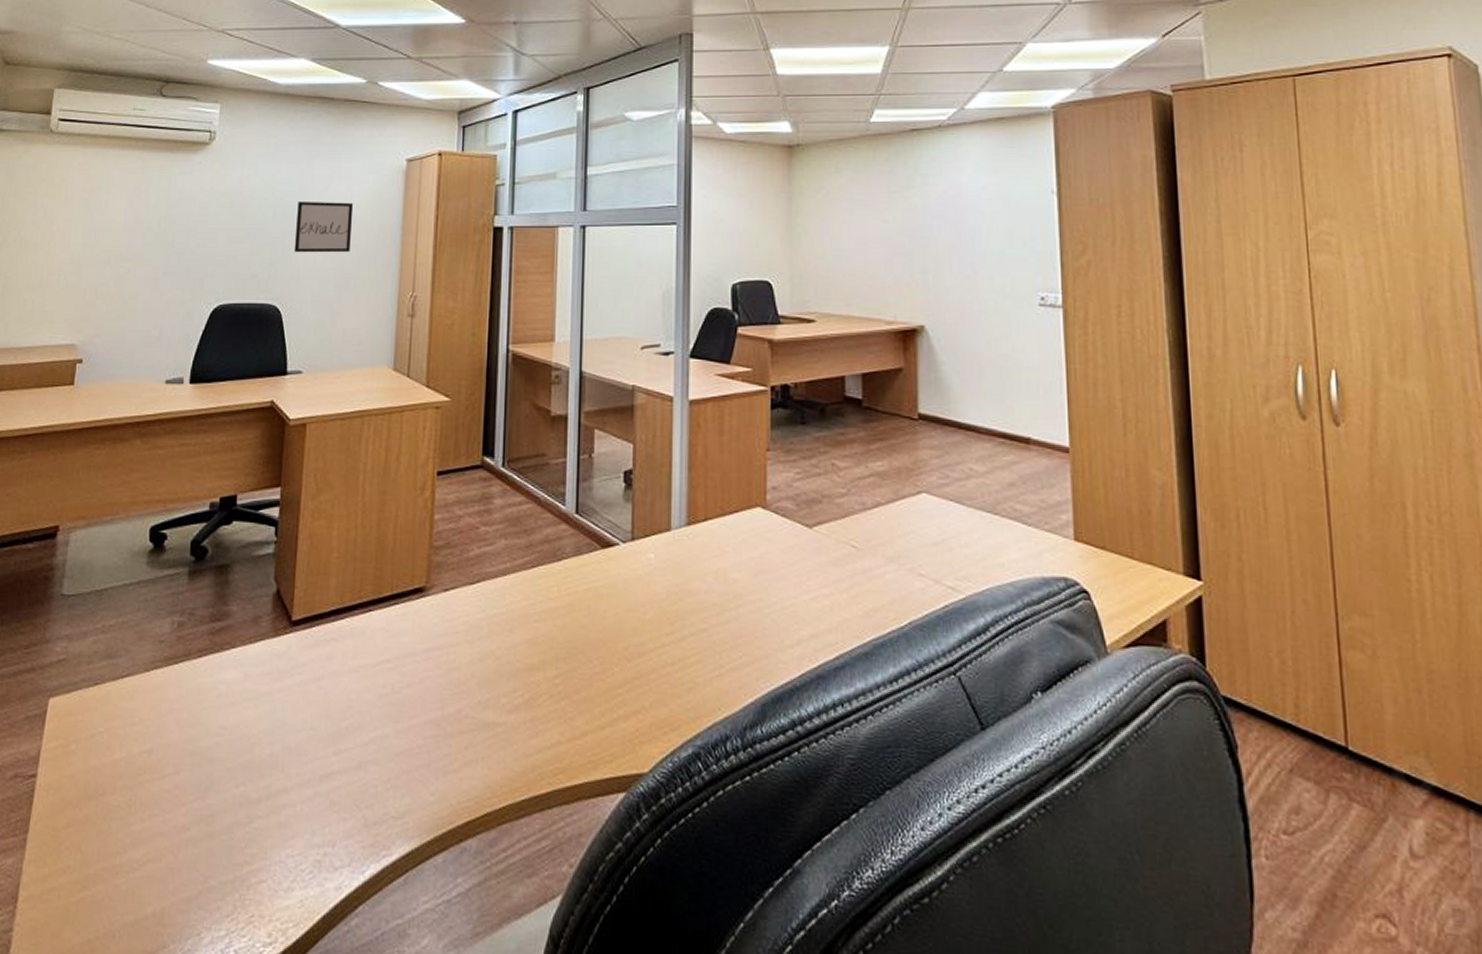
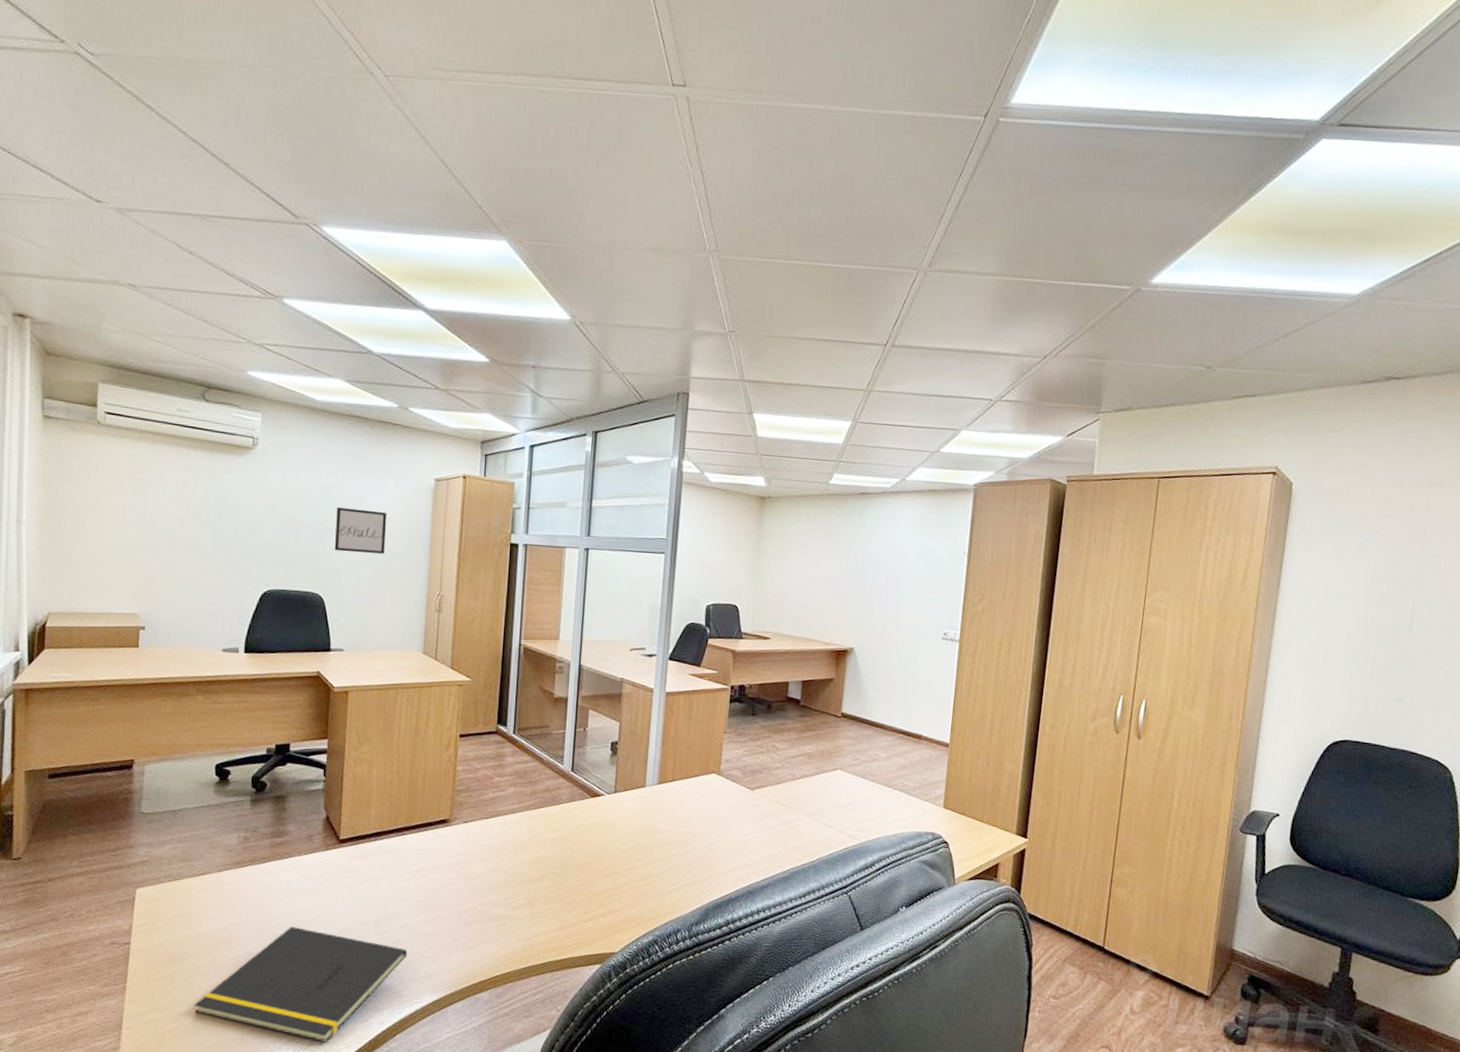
notepad: none [106,746,374,919] -> present [194,926,408,1042]

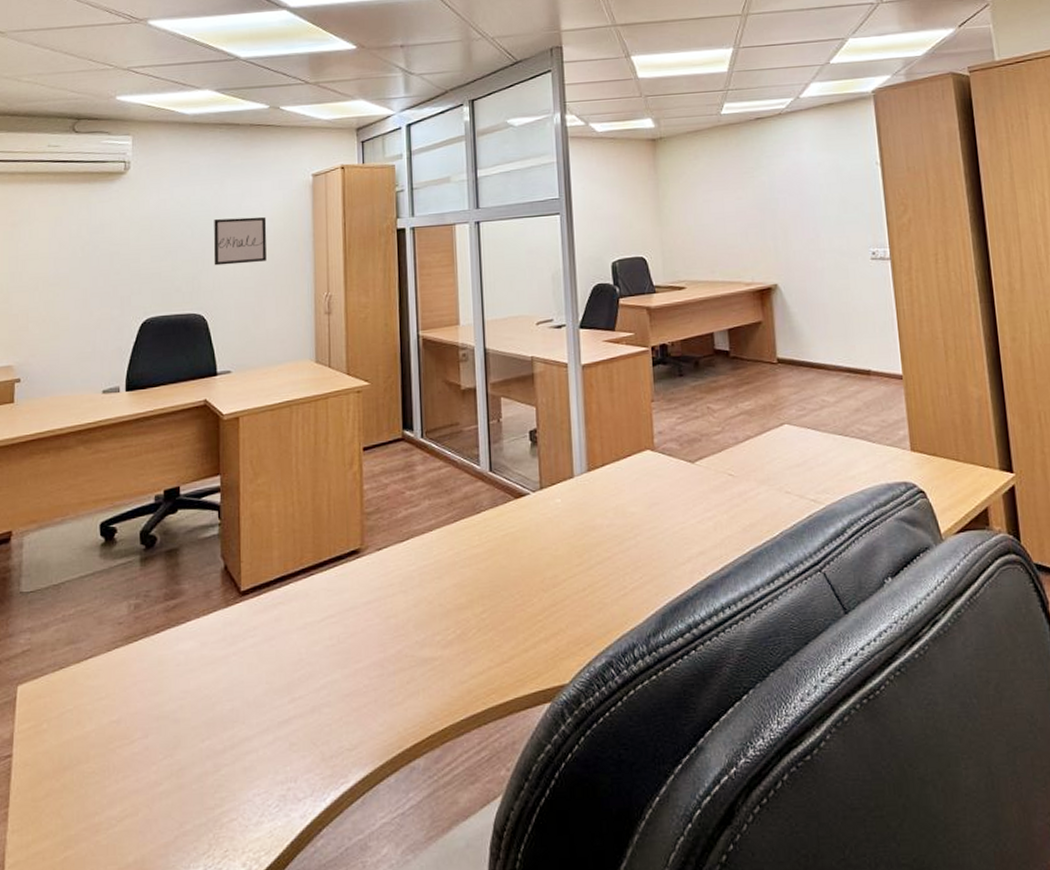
notepad: present [194,926,408,1042] -> none [86,707,328,852]

